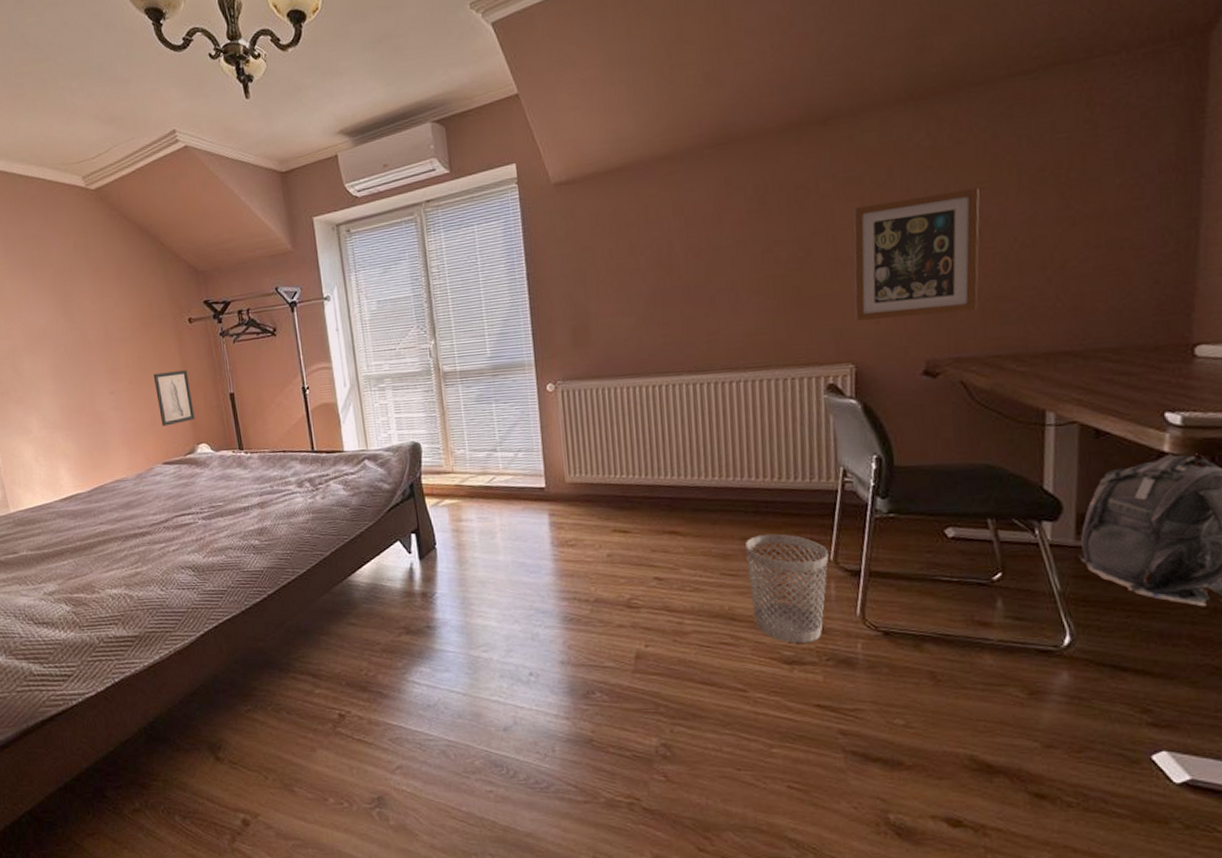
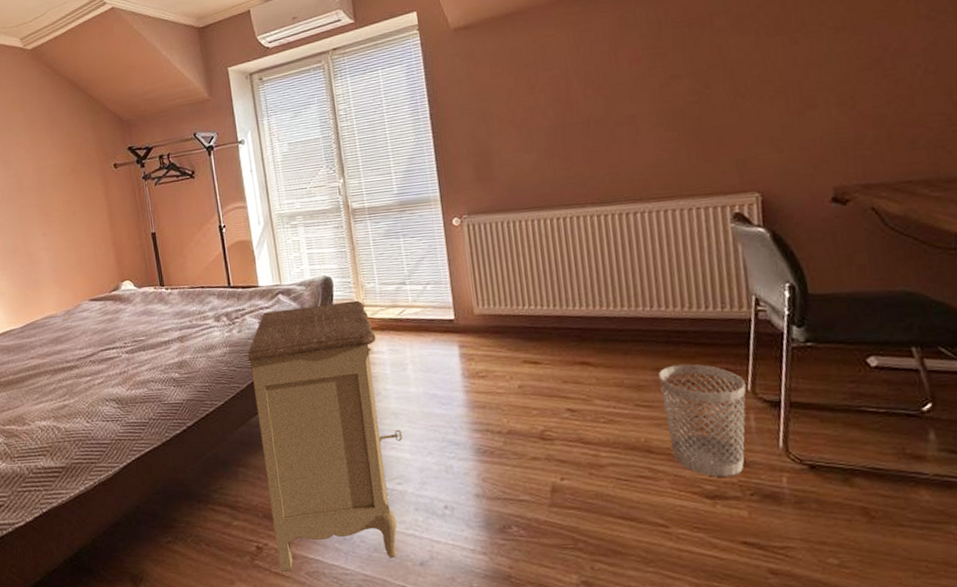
wall art: present [153,370,195,426] -> none [81,212,119,265]
nightstand: none [331,467,489,738] -> present [247,300,402,572]
wall art: present [853,187,980,321] -> none [748,17,884,150]

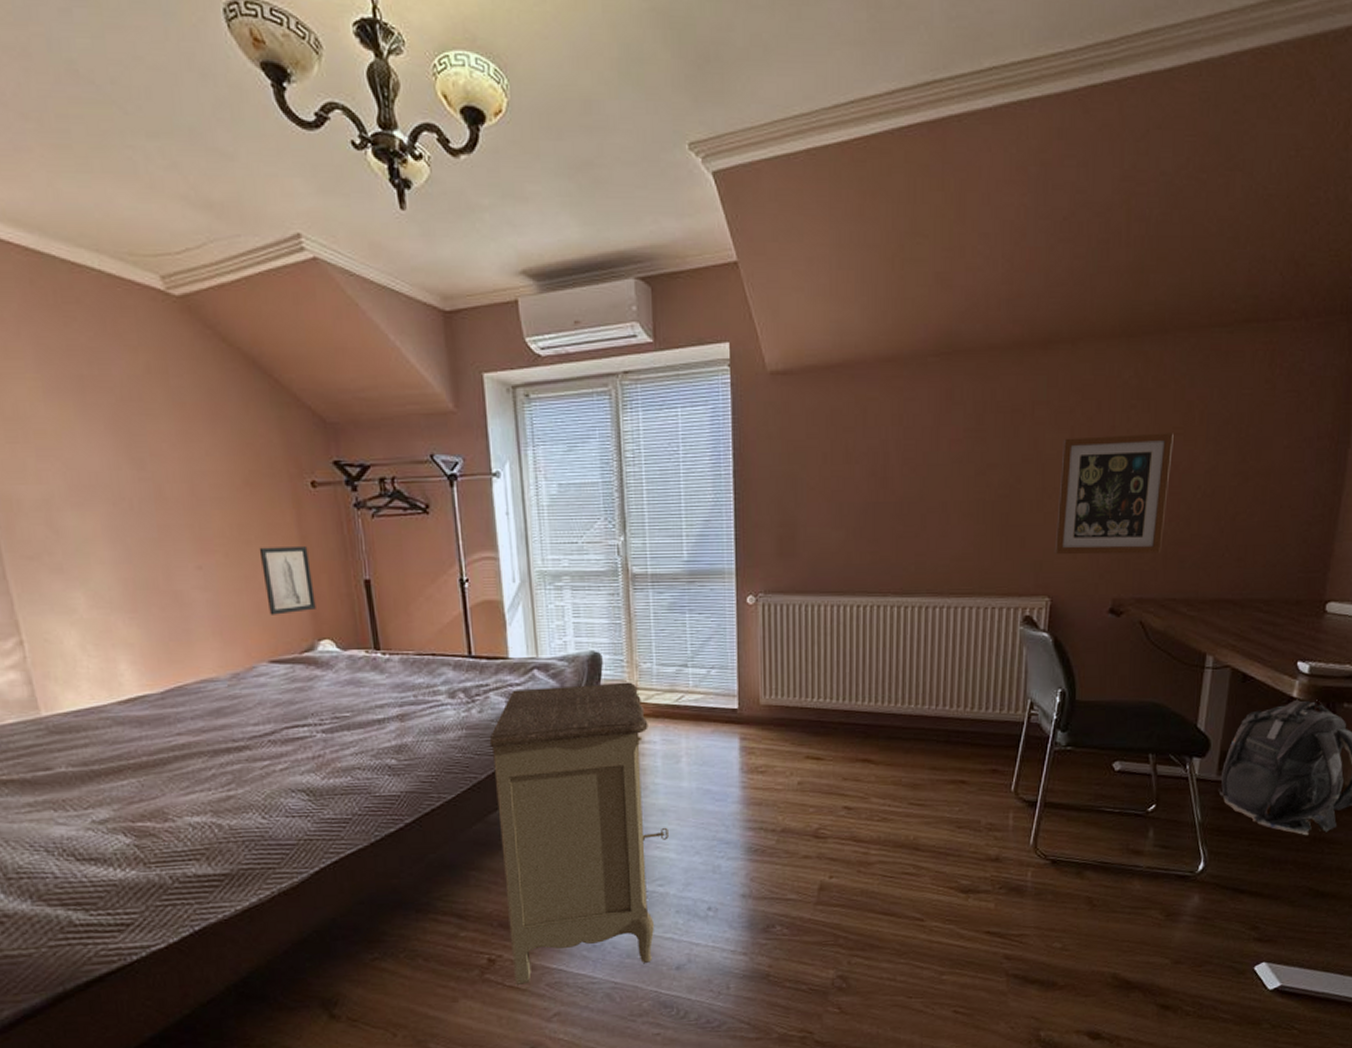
wall art: none [81,212,119,265] -> present [259,546,316,615]
wastebasket: present [658,364,746,477] -> none [934,764,1011,872]
wall art: none [748,17,884,150] -> present [1054,433,1174,555]

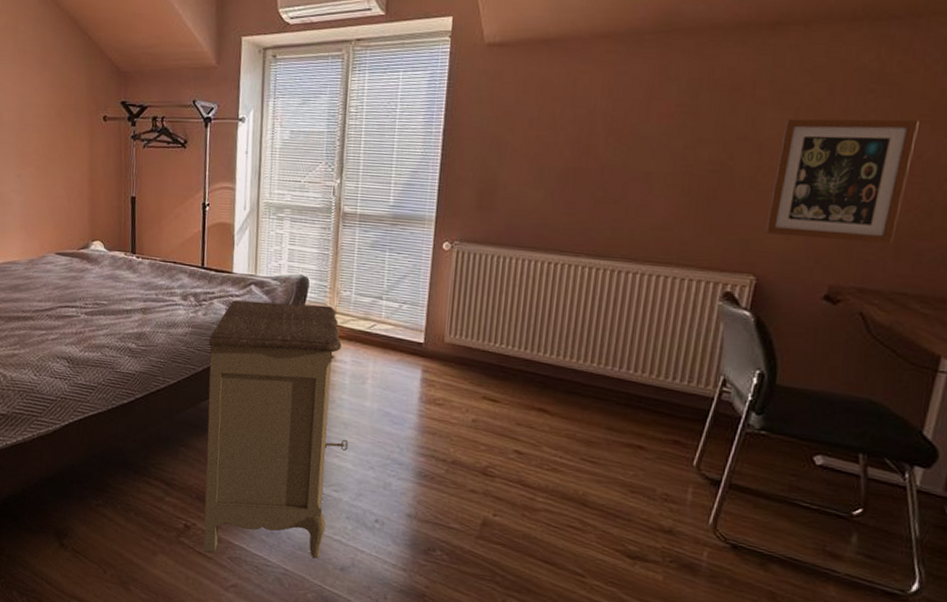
wall art: present [259,546,316,615] -> none [60,164,95,218]

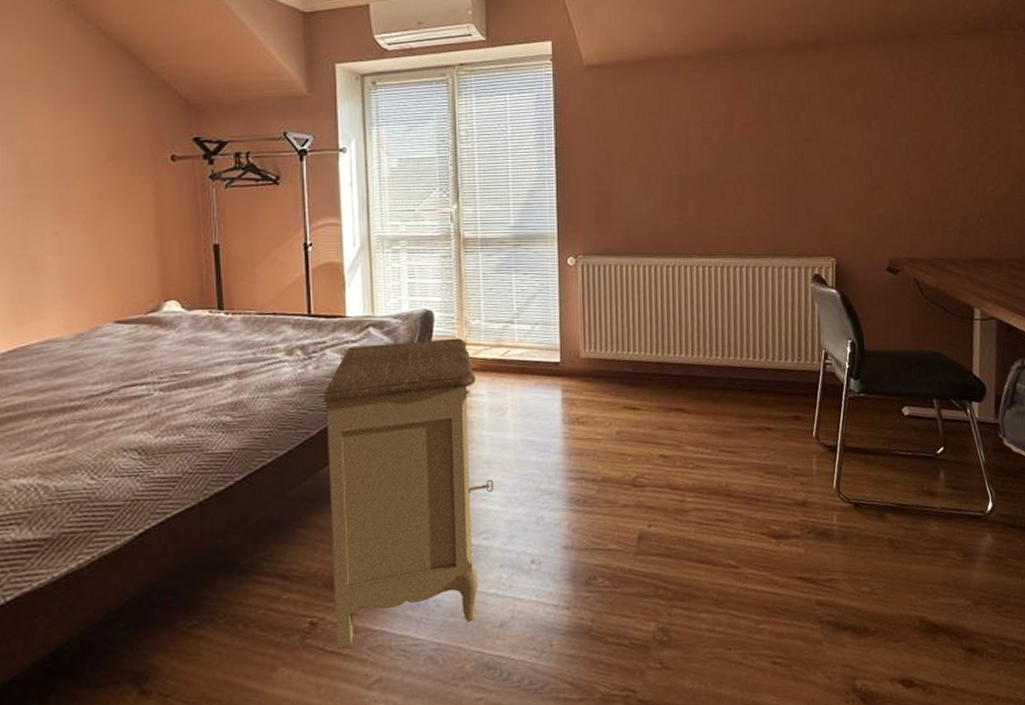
wall art: present [764,118,919,244] -> none [836,118,928,221]

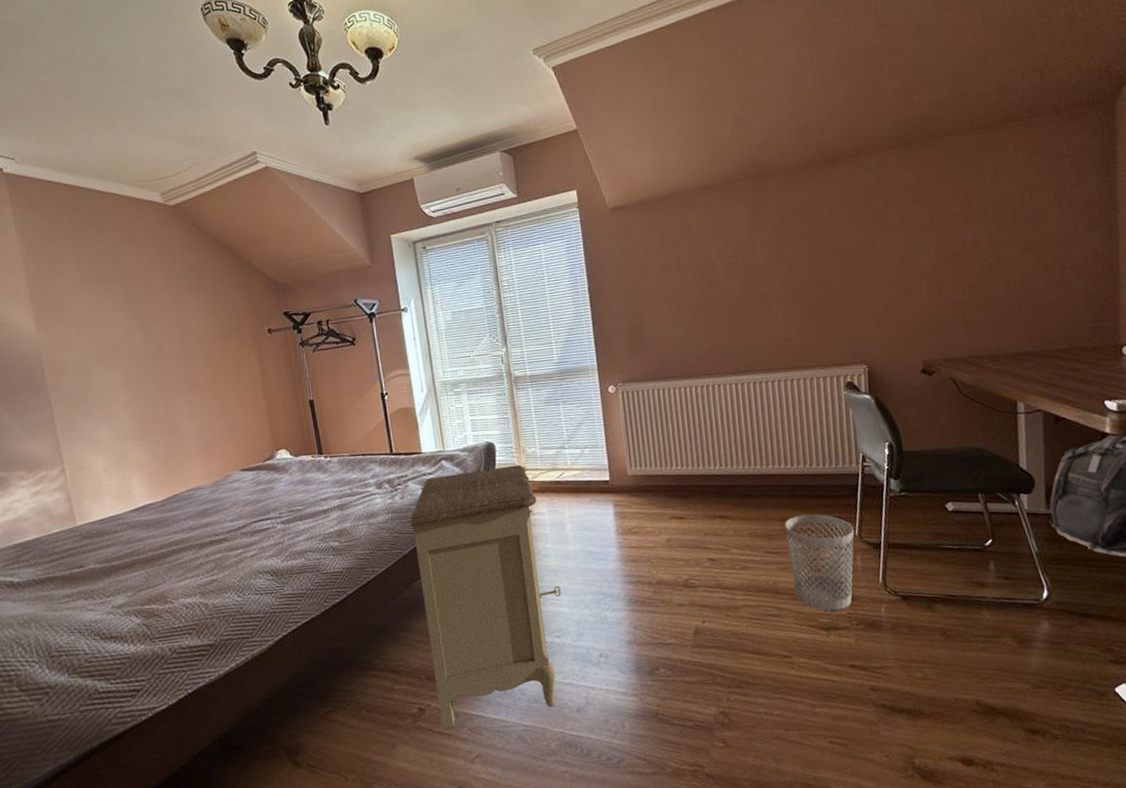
wastebasket: none [742,411,812,518] -> present [785,514,855,611]

